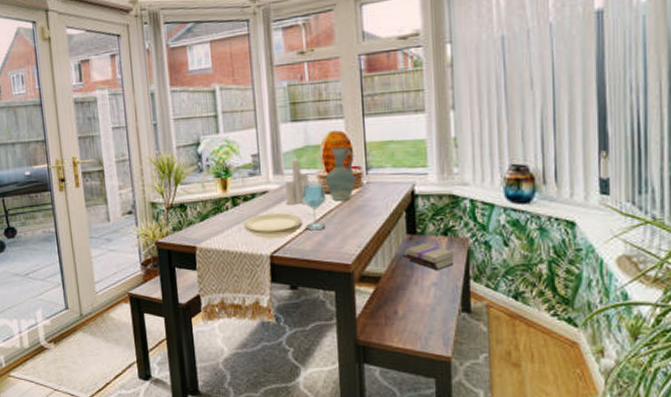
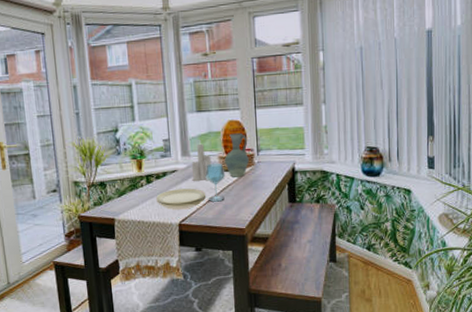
books: present [402,243,455,271] -> none [285,209,325,231]

